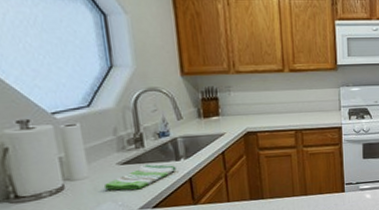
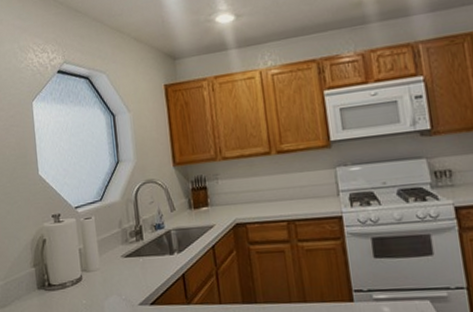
dish towel: present [103,164,177,190] -> none [111,257,171,284]

